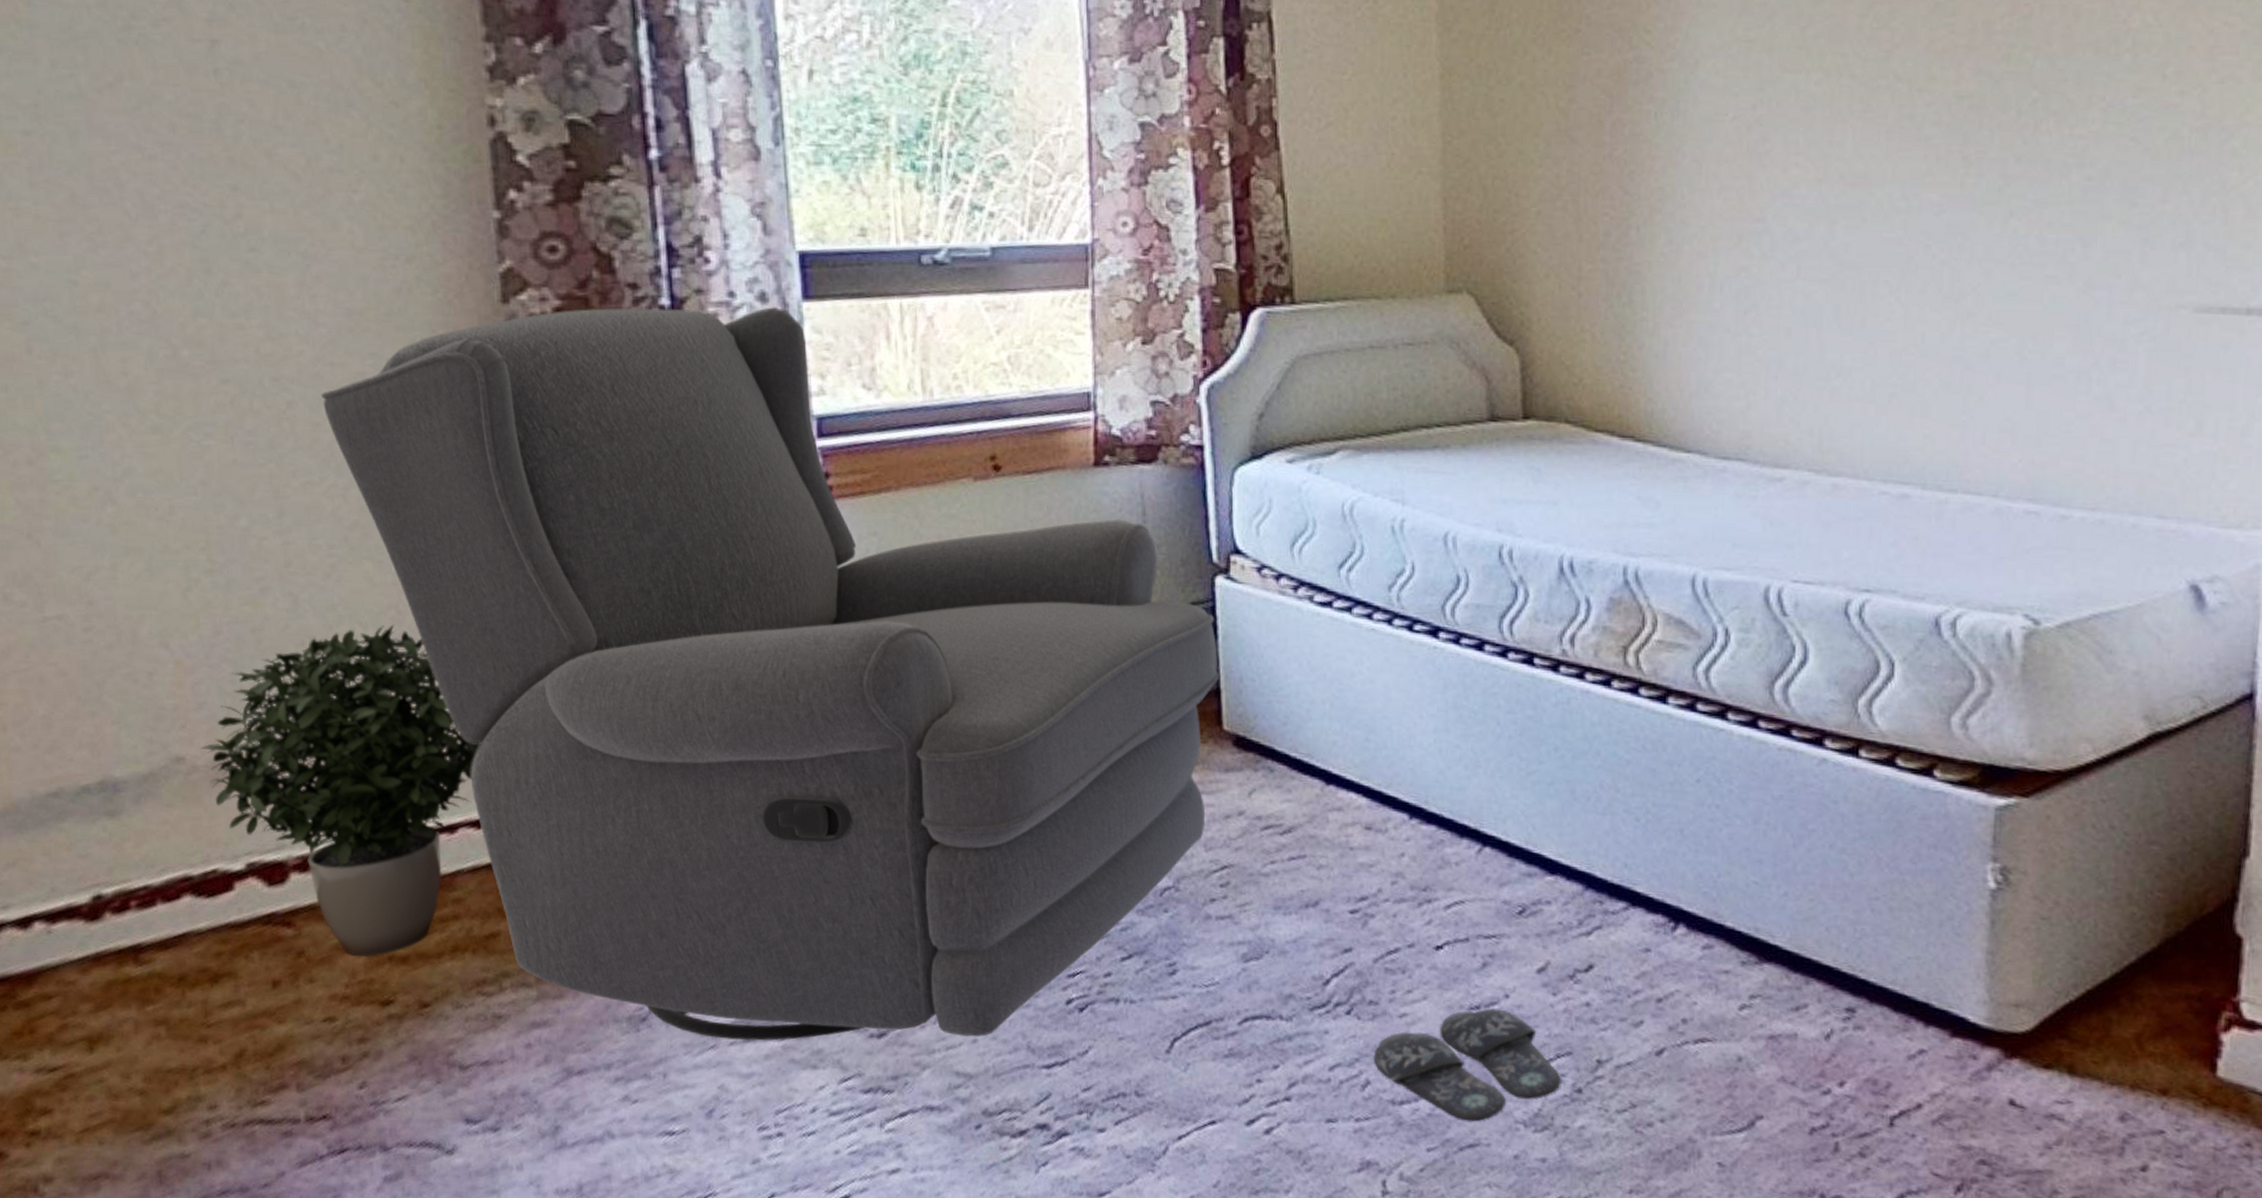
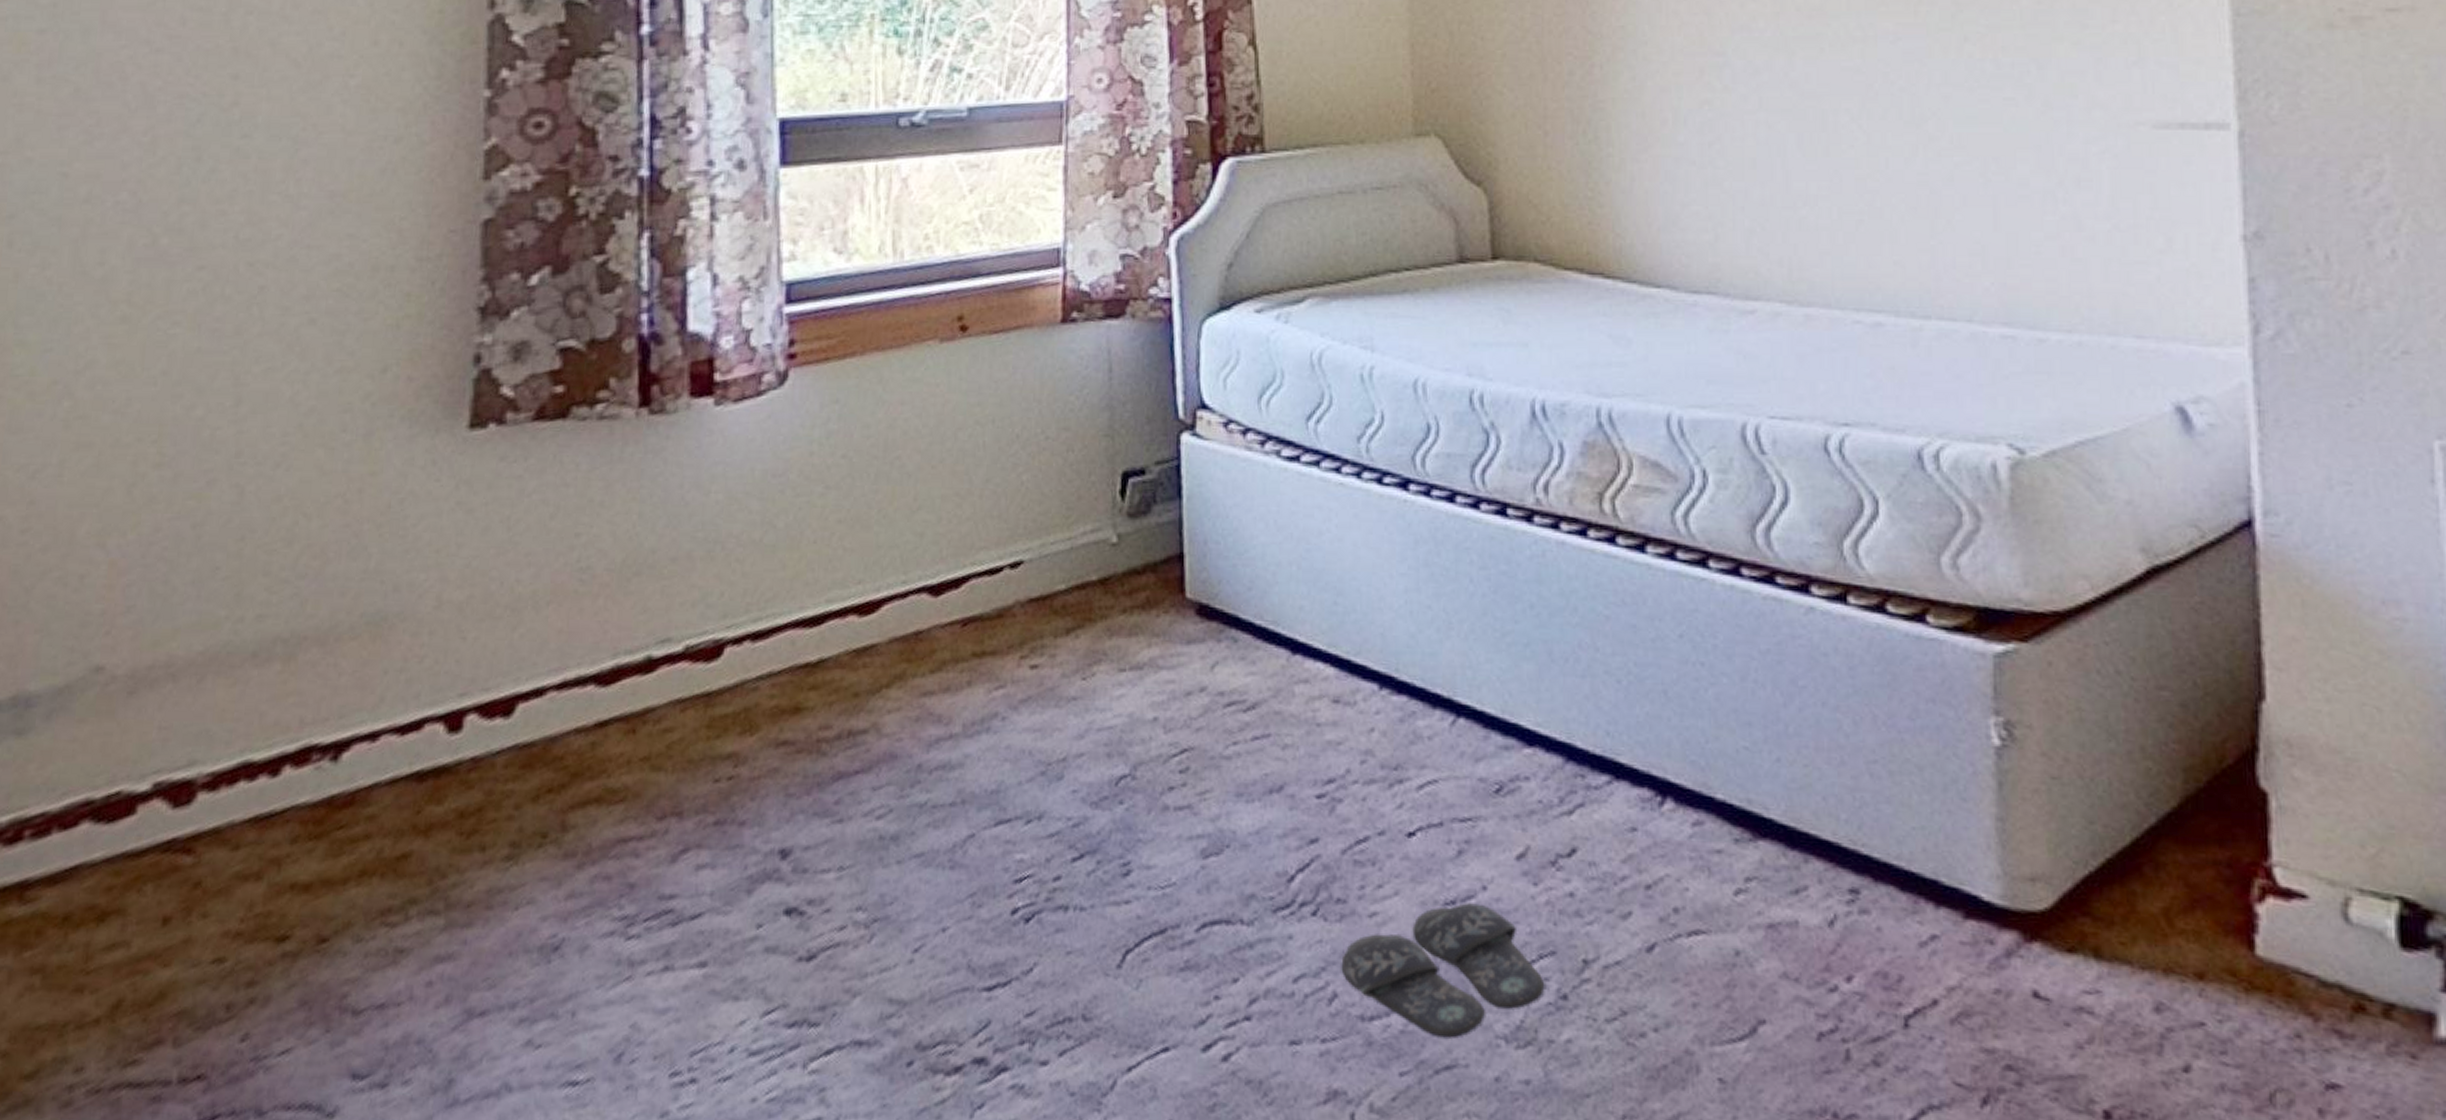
potted plant: present [199,624,483,957] -> none [121,514,416,886]
chair: present [321,307,1220,1041] -> none [294,174,1184,970]

